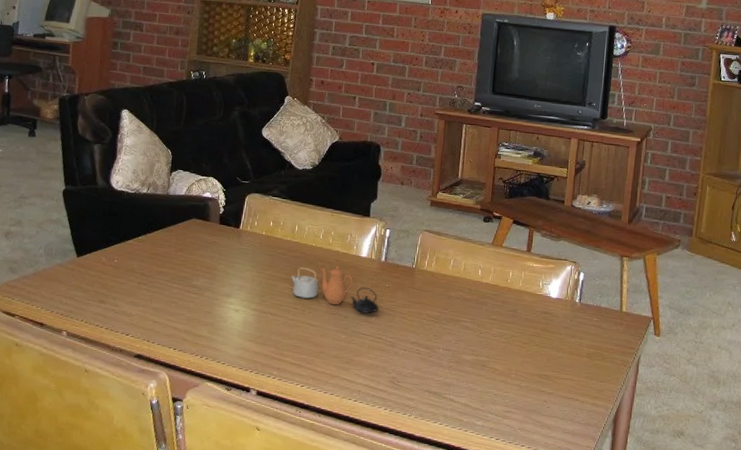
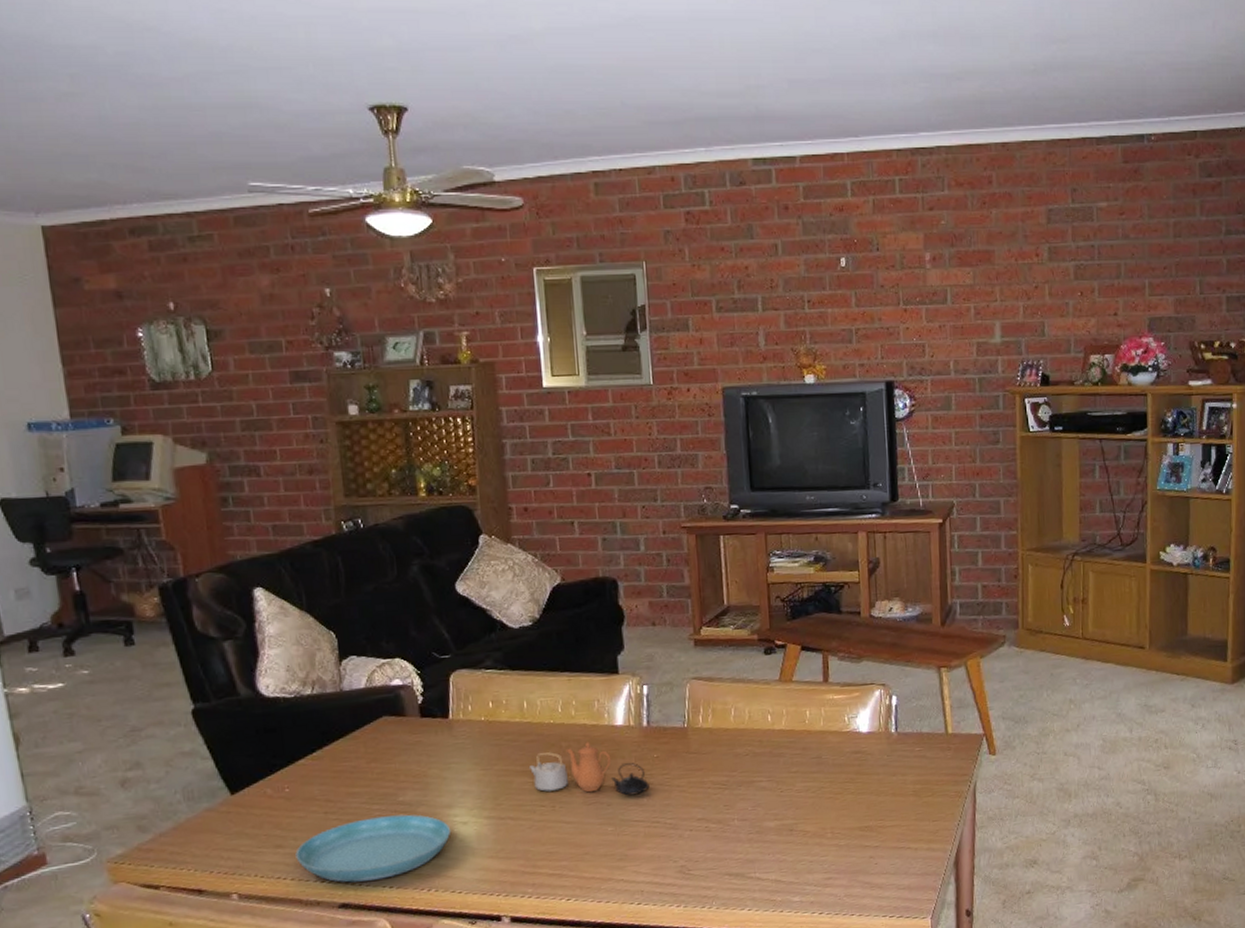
saucer: none [112,293,226,342] -> present [295,814,451,883]

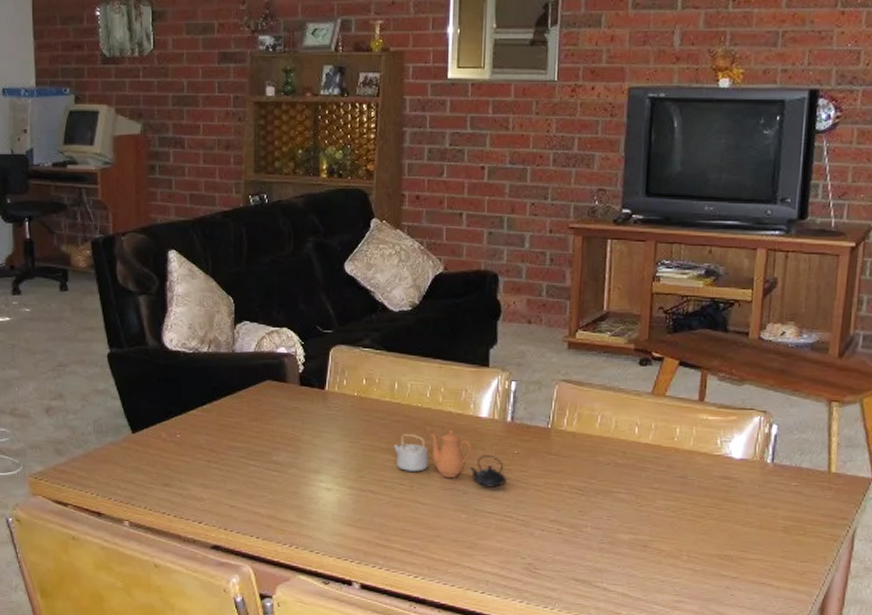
saucer: present [295,814,451,883] -> none [180,471,316,529]

